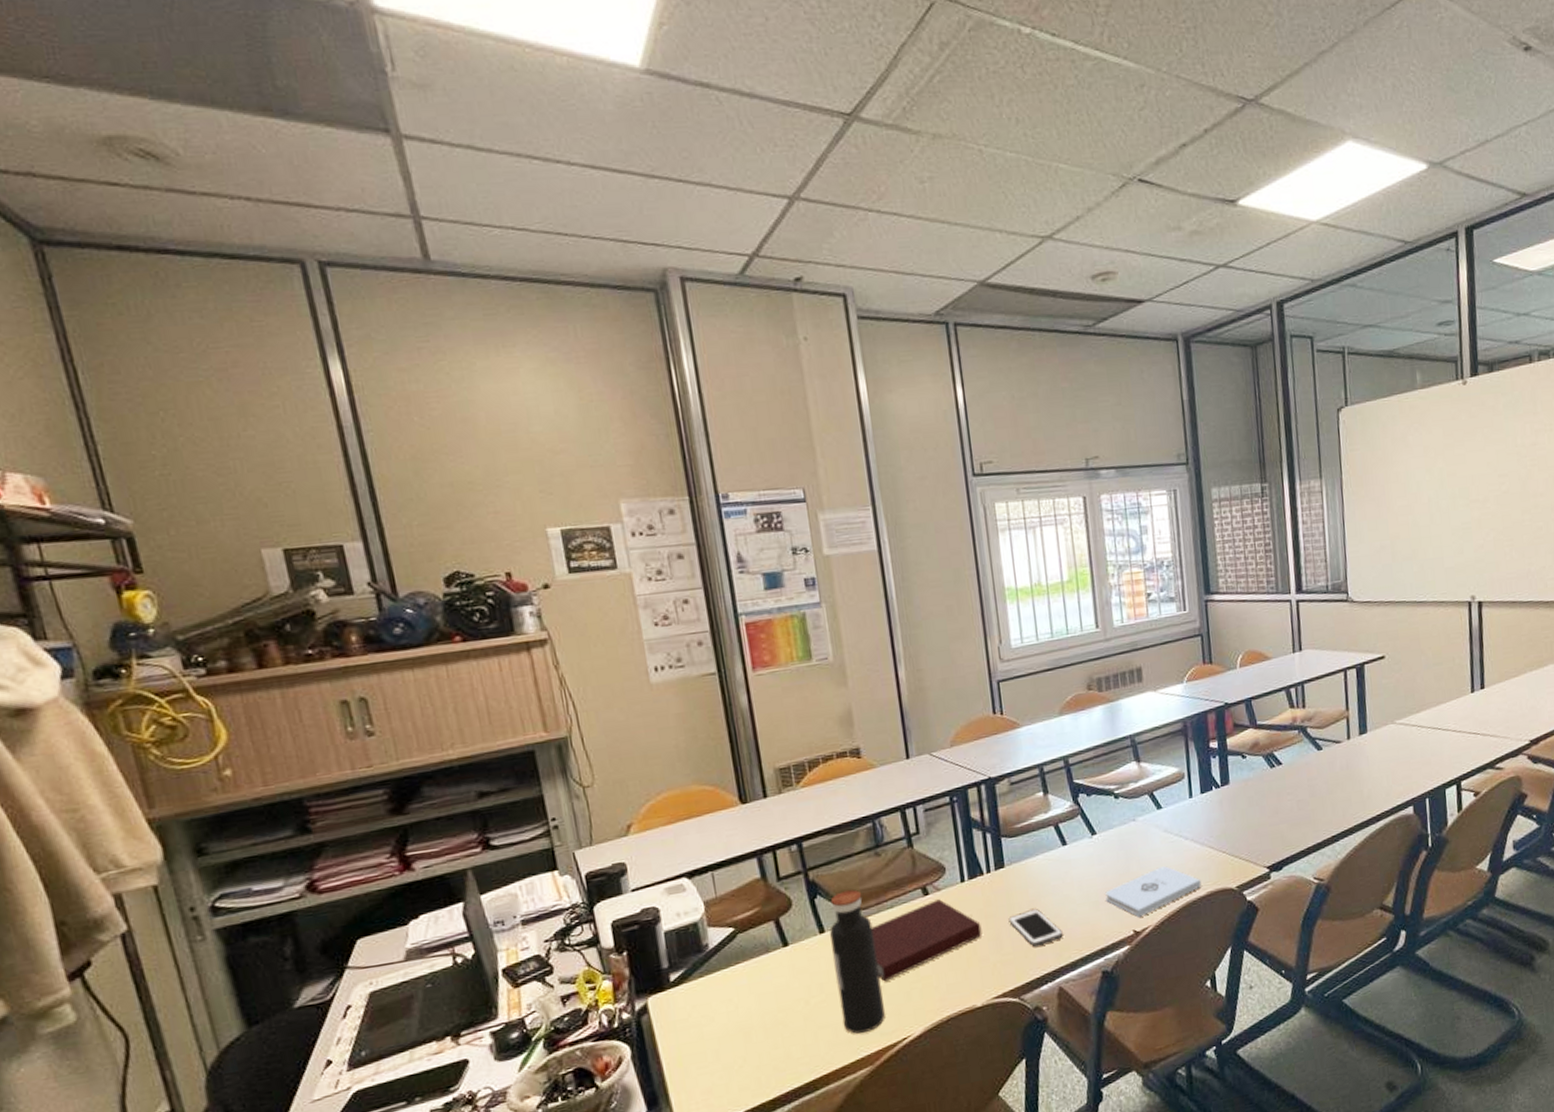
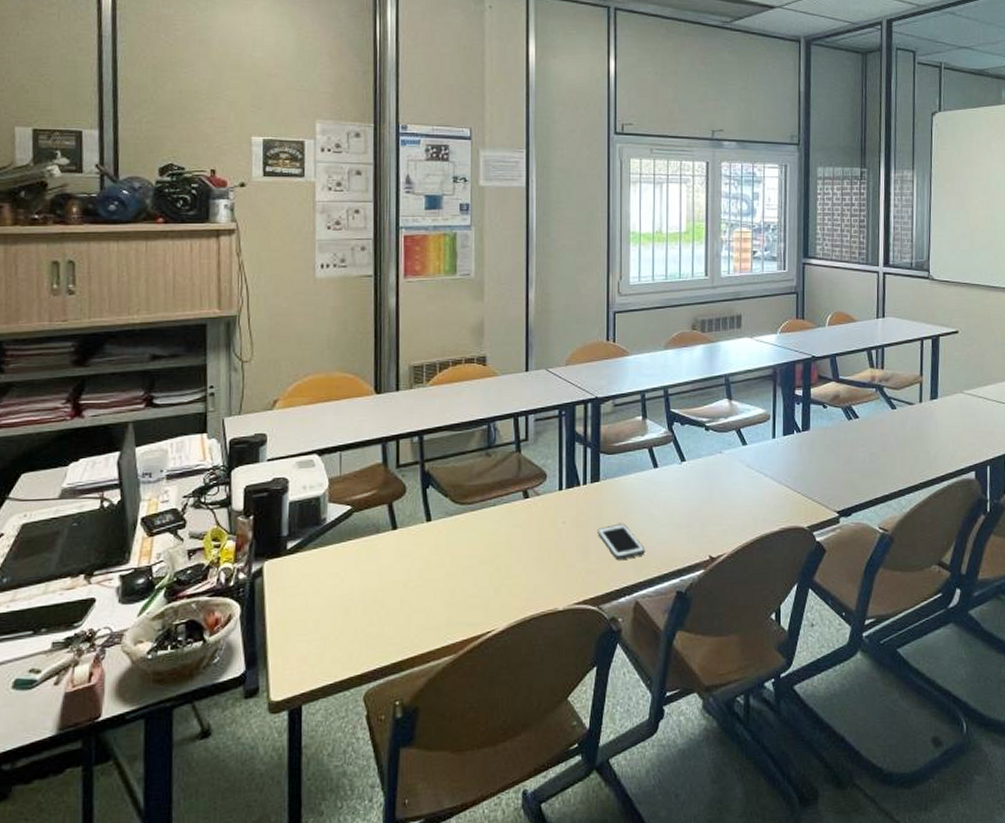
water bottle: present [830,889,885,1034] -> none [435,485,475,621]
notebook: present [871,899,983,982] -> none [473,503,572,575]
notepad: present [1105,866,1201,917] -> none [688,499,776,544]

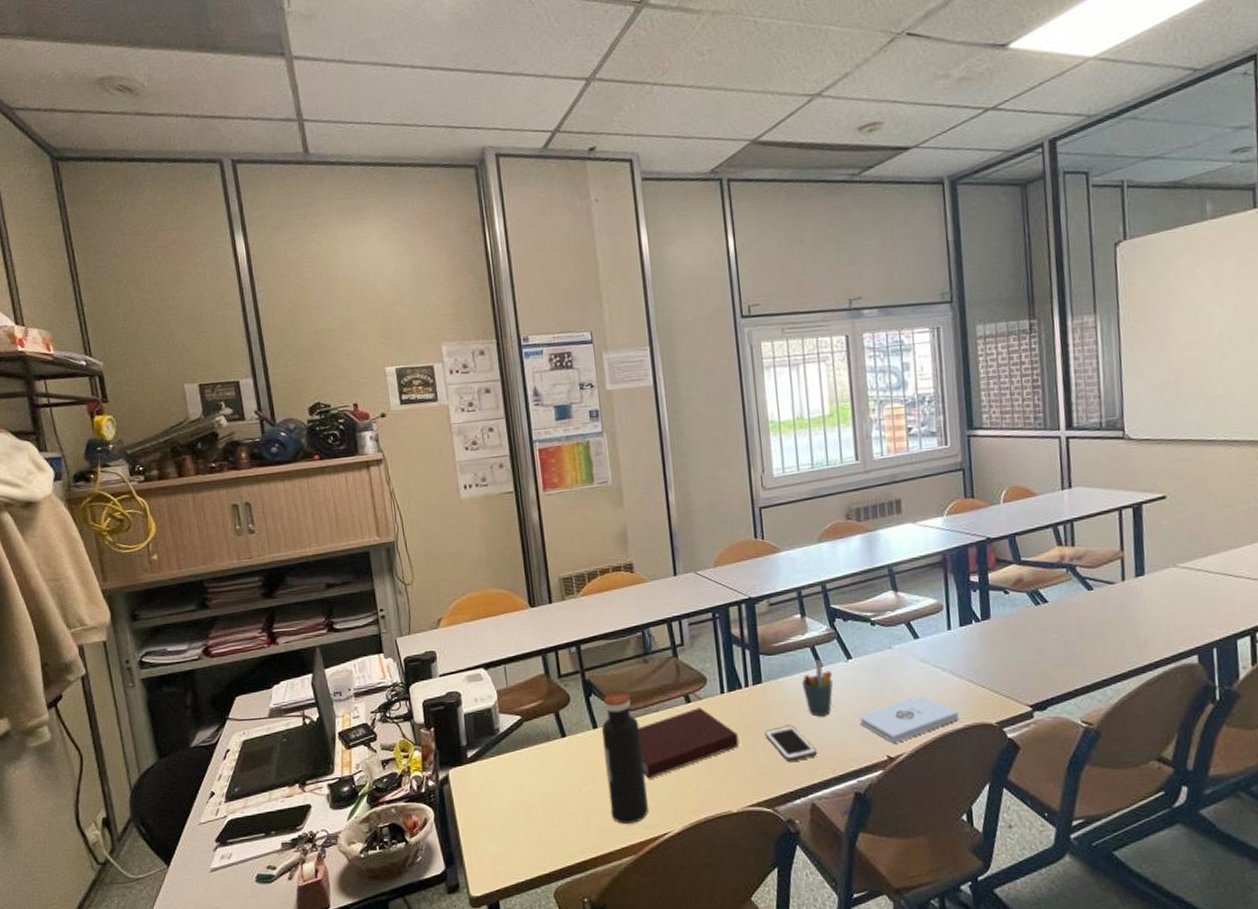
water bottle: none [435,485,475,621] -> present [602,692,648,824]
notebook: none [473,503,572,575] -> present [638,708,740,779]
pen holder: none [637,460,667,516] -> present [801,659,834,717]
notepad: none [688,499,776,544] -> present [860,695,959,744]

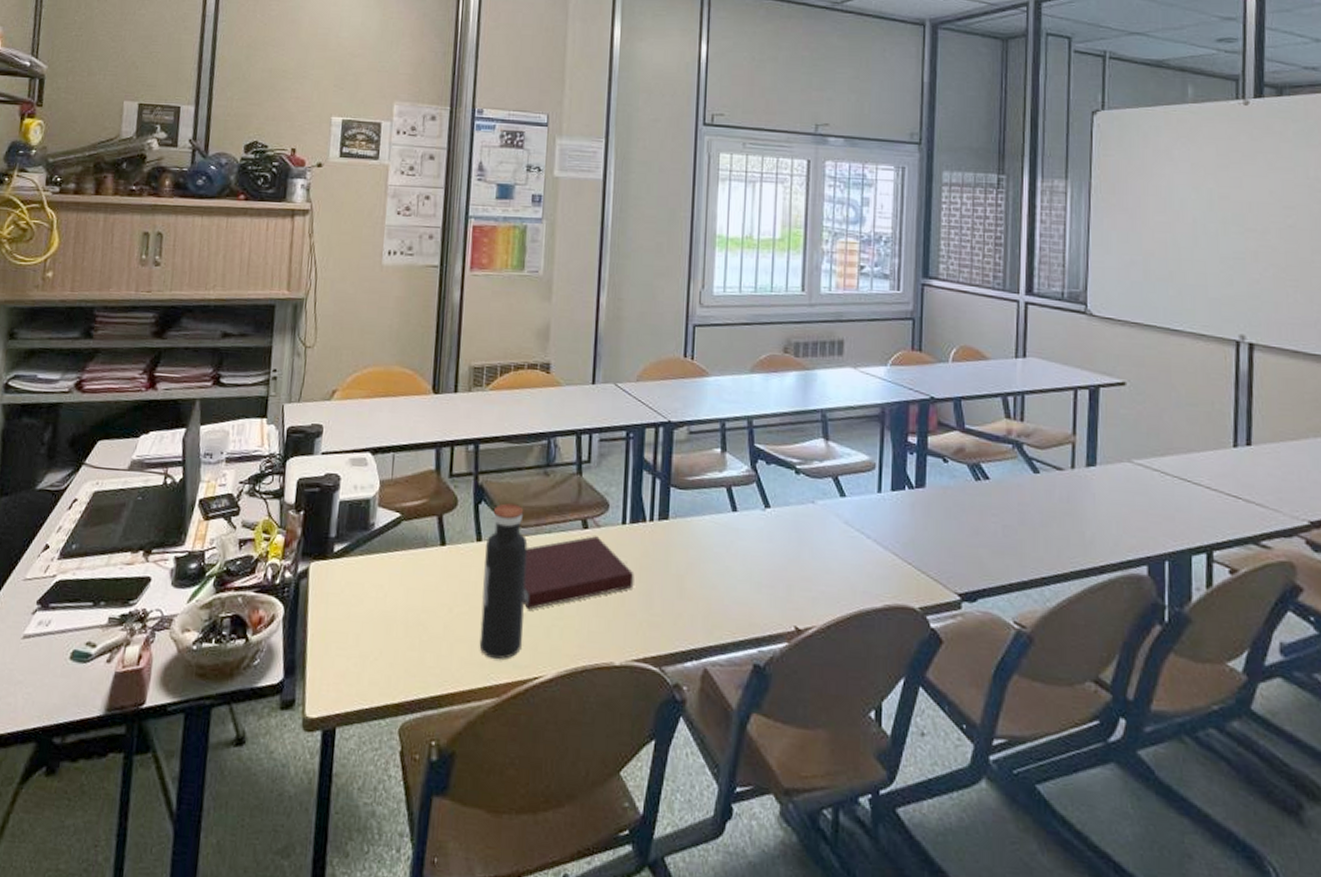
cell phone: present [764,726,817,762] -> none [663,573,718,616]
pen holder: present [801,659,834,717] -> none [711,502,747,569]
notepad: present [860,695,959,744] -> none [770,562,879,613]

